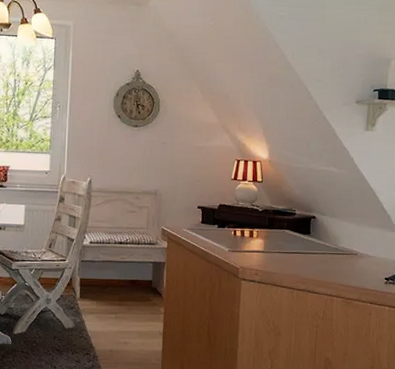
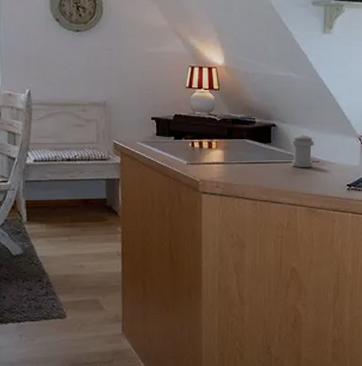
pepper shaker: none [329,225,353,259] -> present [291,133,314,167]

